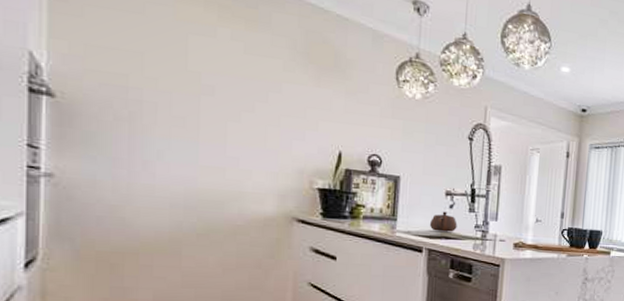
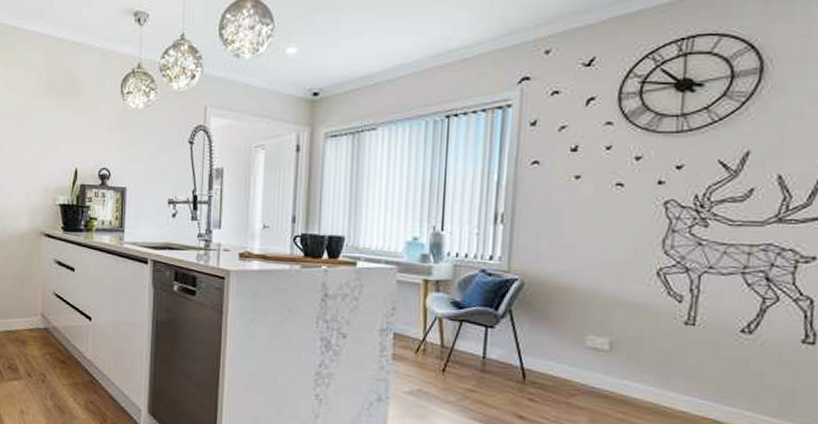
teapot: present [429,211,458,232] -> none [153,221,180,242]

